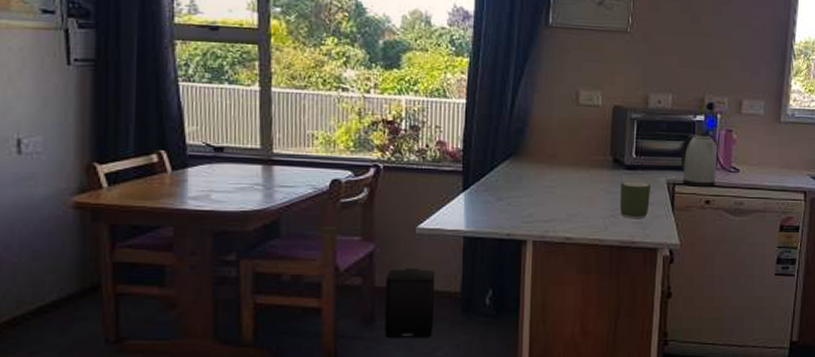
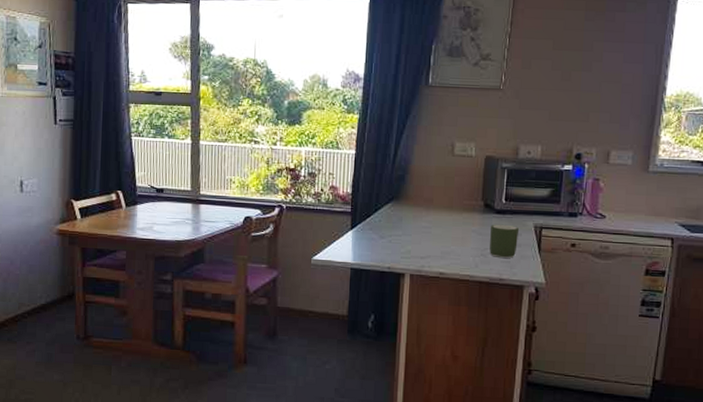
pedal bin: present [384,269,436,339] -> none [284,293,327,353]
kettle: present [681,133,718,187] -> none [548,182,584,231]

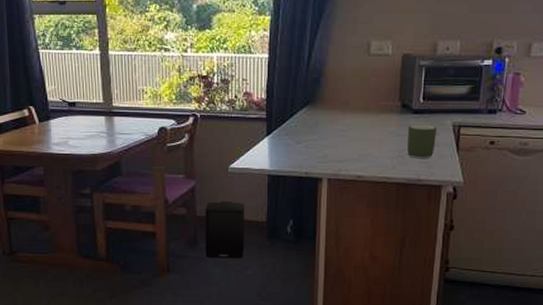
pedal bin: none [284,293,327,353] -> present [205,201,245,259]

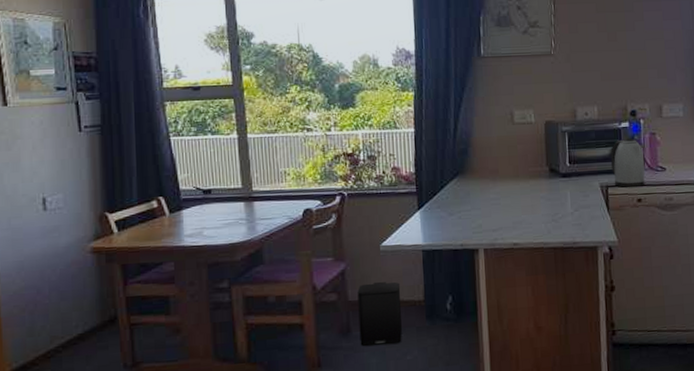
mug: present [407,124,437,158] -> none [558,187,587,221]
kettle: none [467,78,504,128] -> present [611,139,645,188]

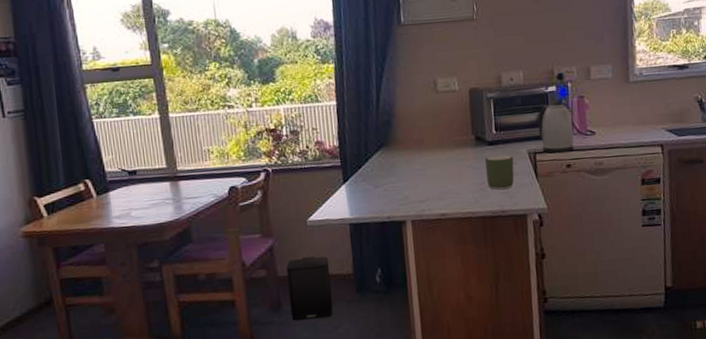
mug: none [558,187,587,221] -> present [485,154,514,190]

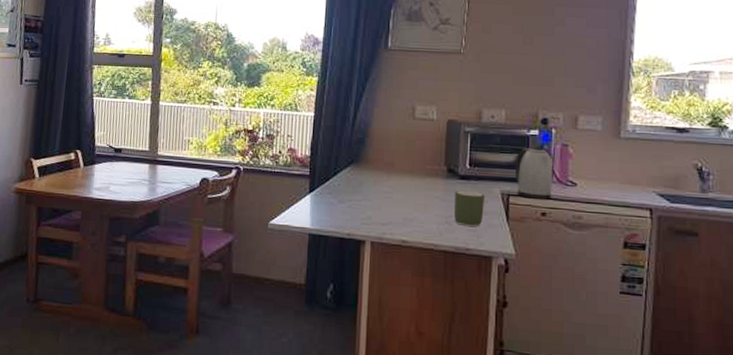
pedal bin: present [286,256,333,320] -> none [238,258,284,324]

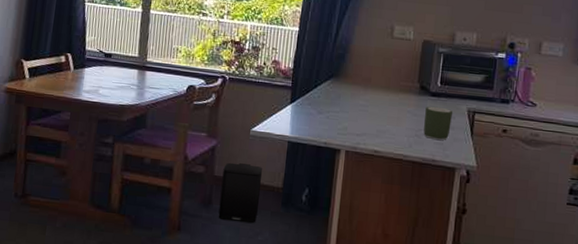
pedal bin: none [238,258,284,324] -> present [218,162,263,224]
kettle: present [515,147,553,200] -> none [481,69,516,118]

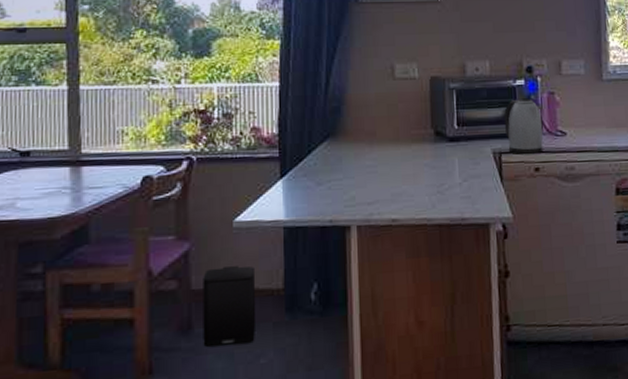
mug: present [423,106,452,140] -> none [445,153,477,193]
kettle: none [481,69,516,118] -> present [504,98,543,154]

